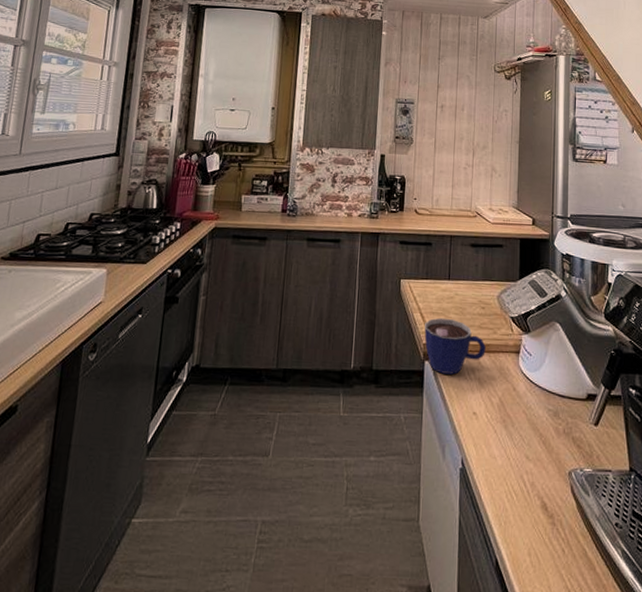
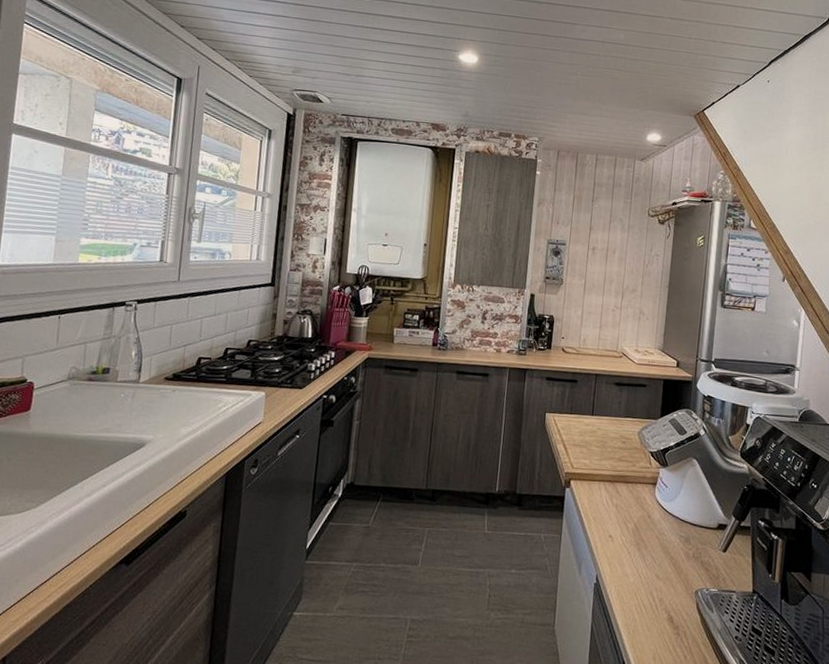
cup: present [424,317,486,375] -> none [566,449,624,501]

